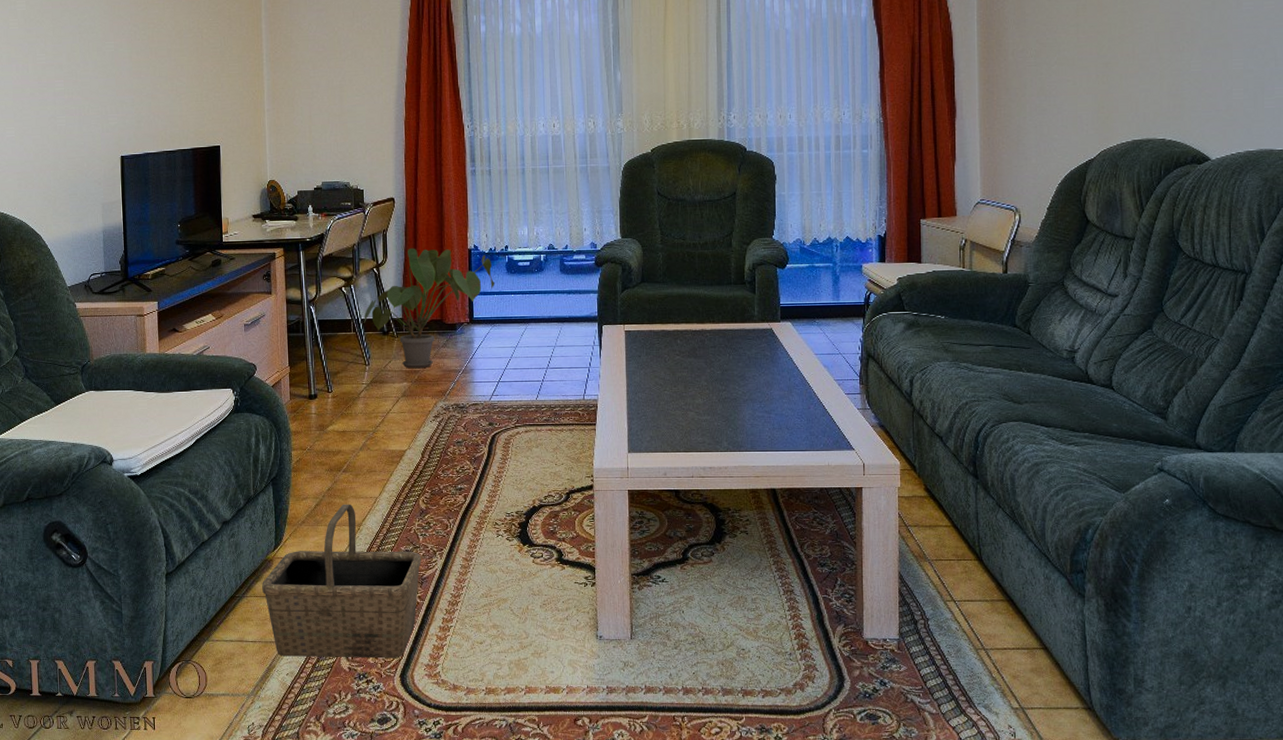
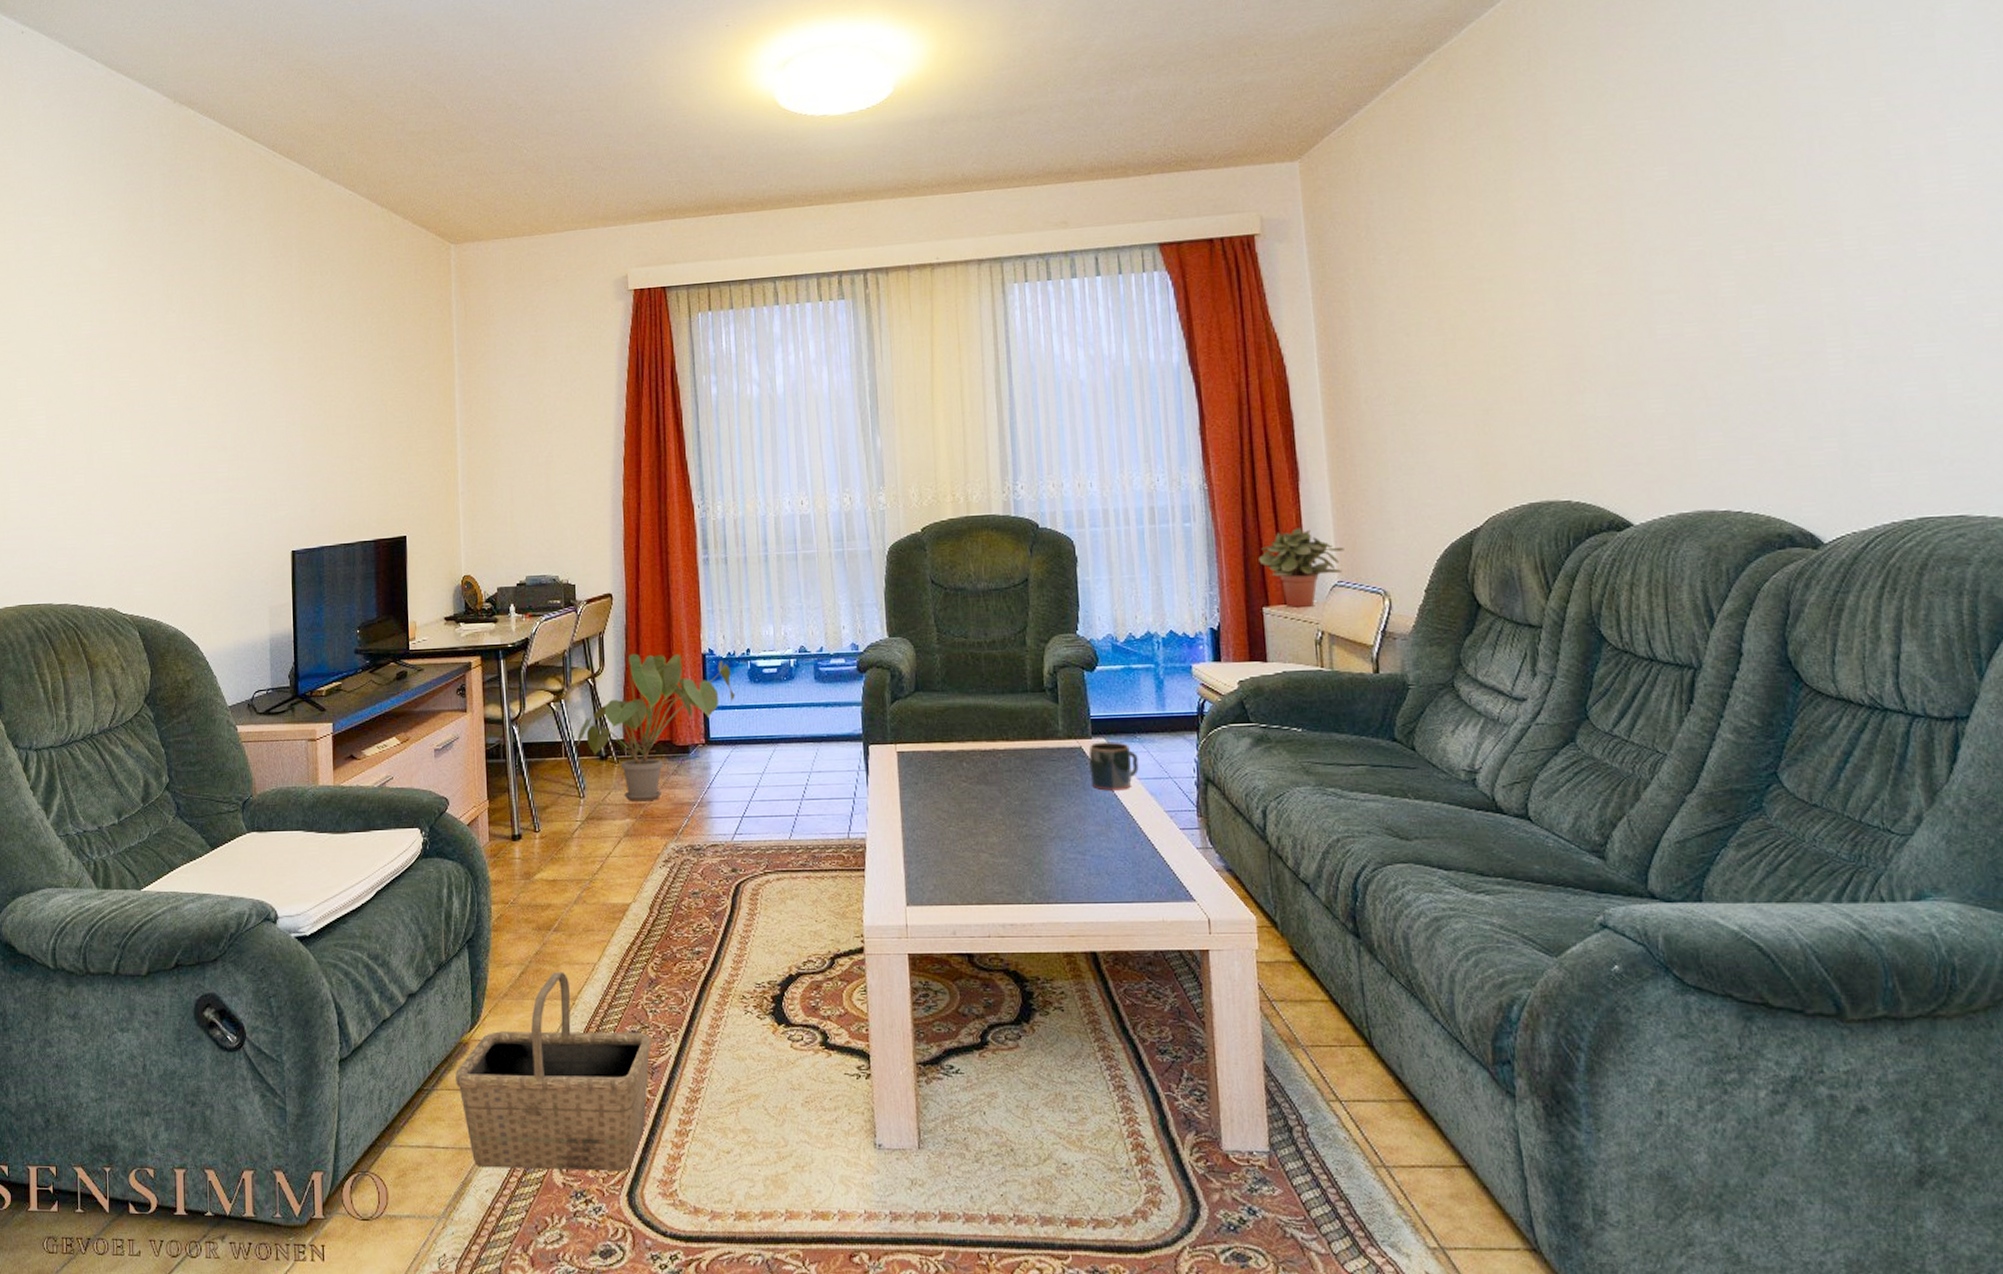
mug: none [777,325,816,364] -> present [1088,741,1139,791]
potted plant: none [920,156,987,220] -> present [1259,528,1344,608]

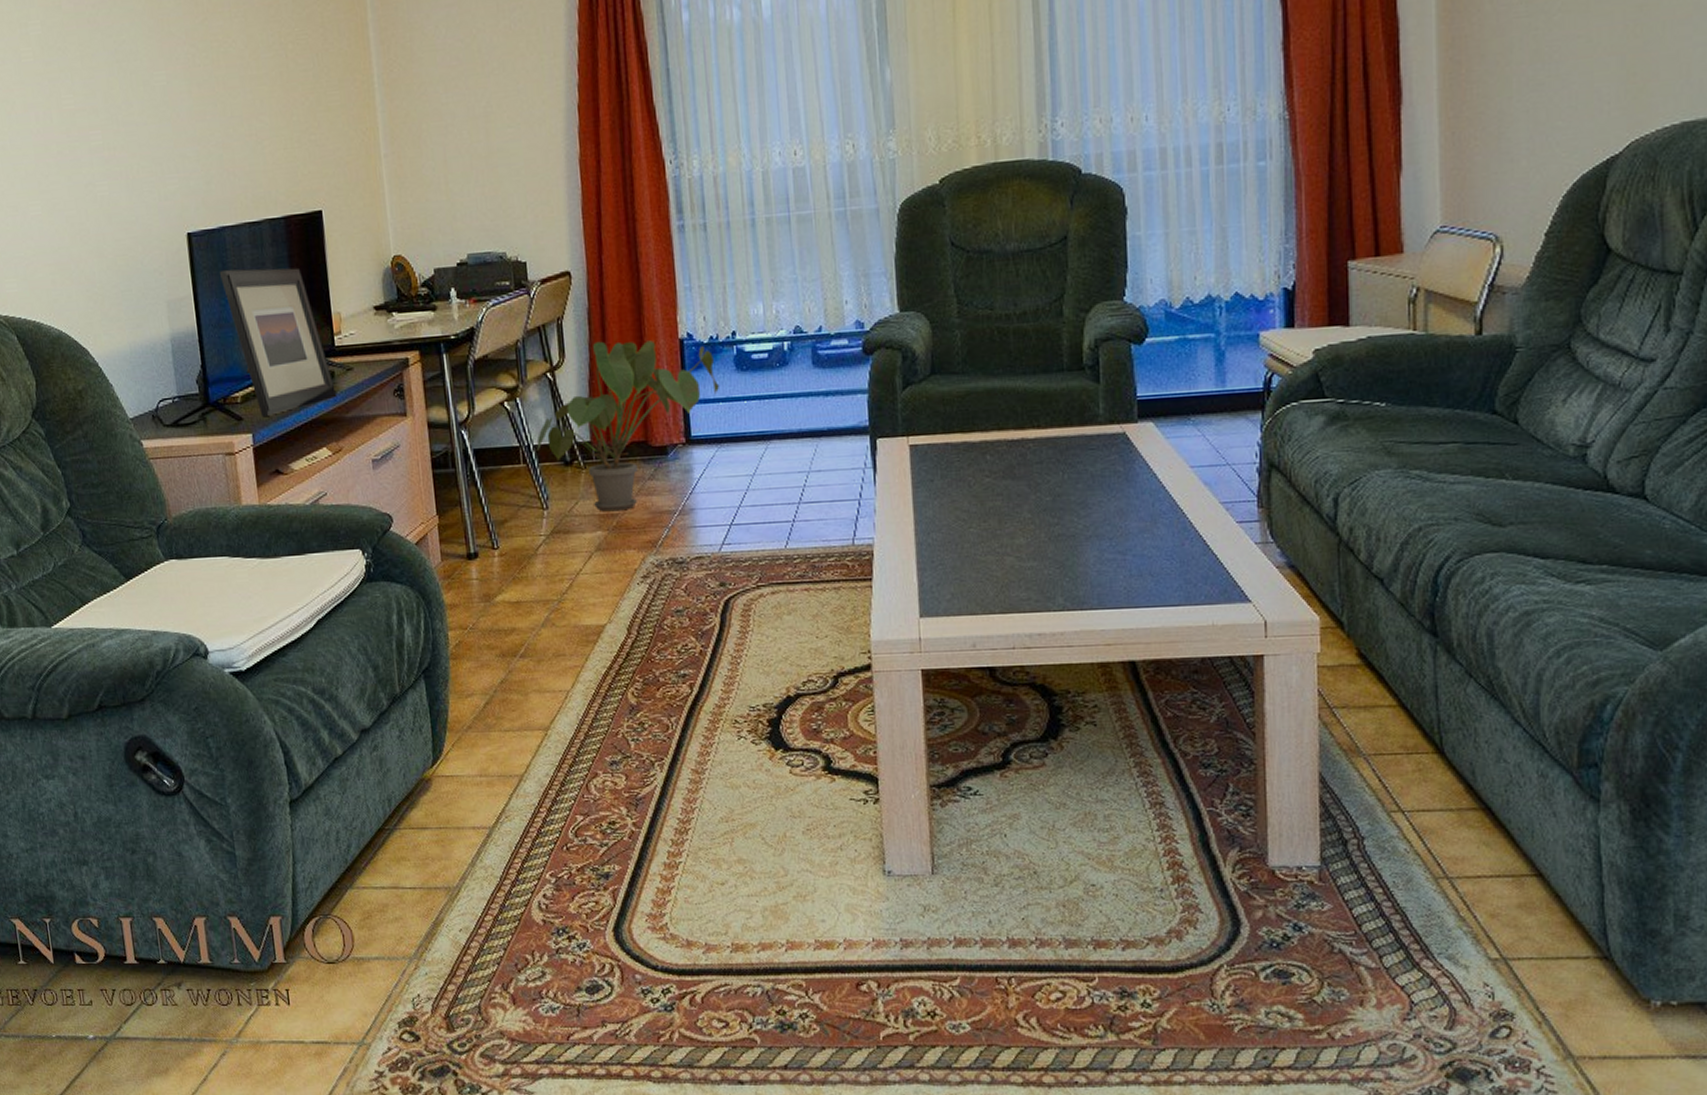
picture frame: none [316,582,408,709] -> present [219,267,338,418]
basket: present [455,972,652,1172] -> none [419,700,635,907]
mug: present [1088,741,1139,791] -> none [1133,425,1192,482]
potted plant: present [1259,528,1344,608] -> none [1346,162,1451,260]

